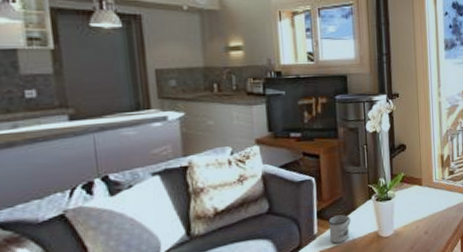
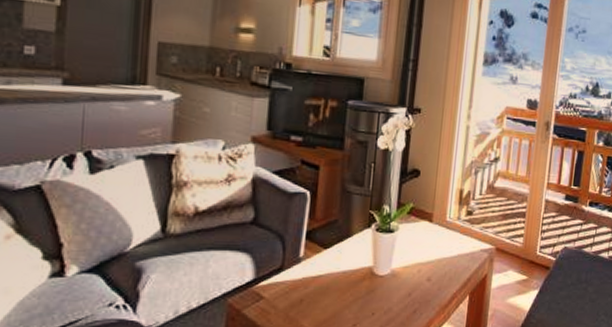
mug: present [328,213,351,243] -> none [316,238,344,272]

